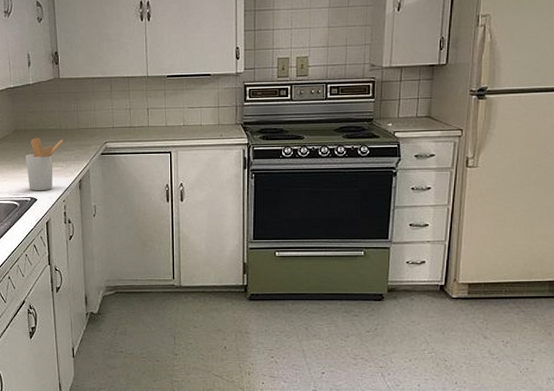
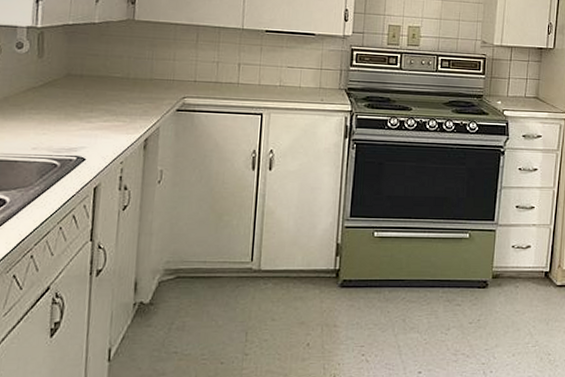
utensil holder: present [26,137,63,190] -> none [76,85,130,149]

